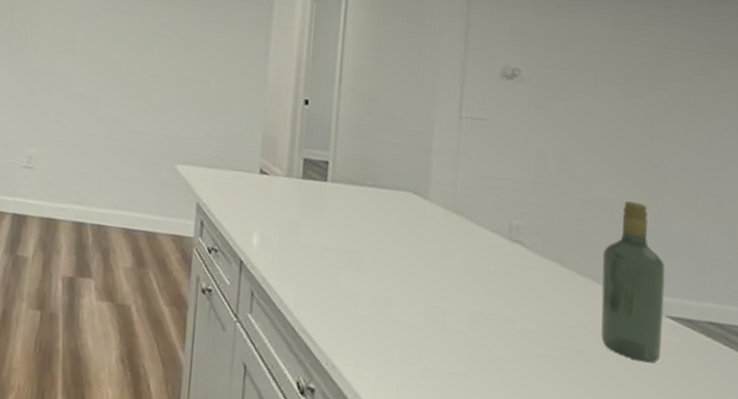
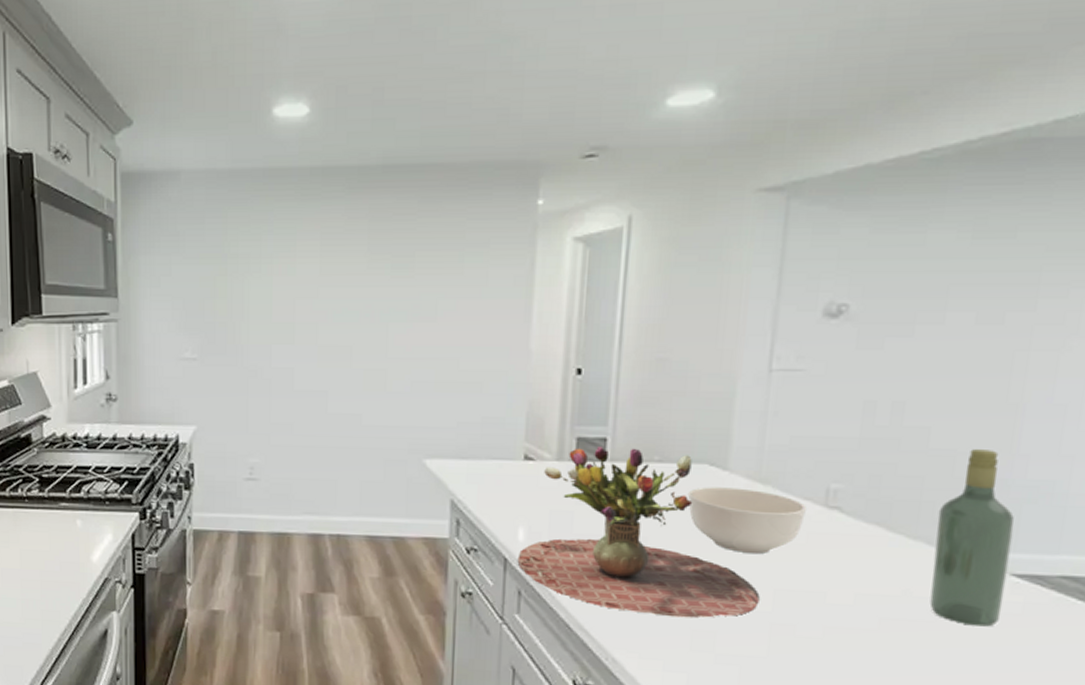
flower arrangement: none [251,167,458,333] -> present [517,447,760,618]
bowl: none [395,212,494,278] -> present [687,487,806,555]

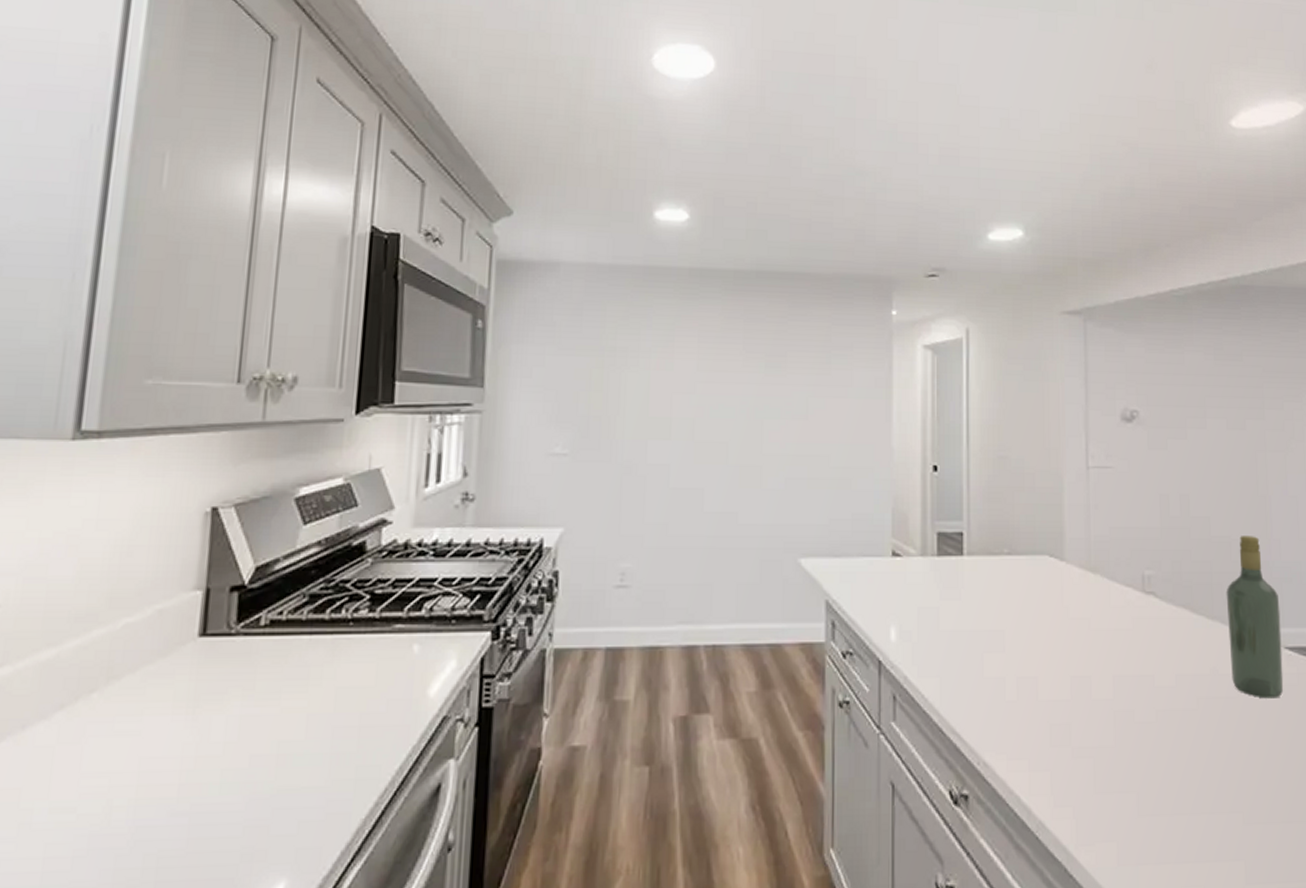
flower arrangement: present [517,447,760,618] -> none [891,541,1102,712]
bowl: present [687,487,806,555] -> none [1034,577,1129,642]

